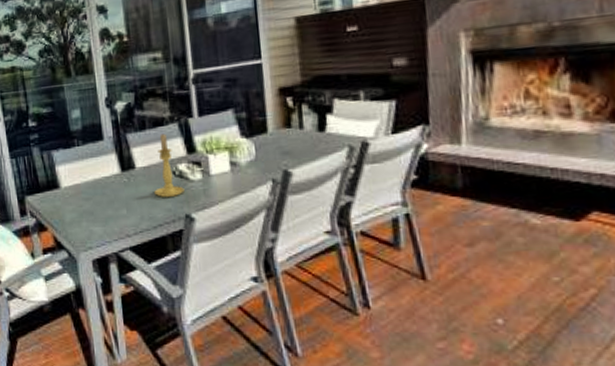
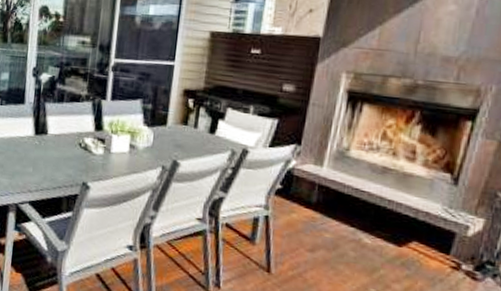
candle holder: present [154,133,185,197] -> none [60,108,86,165]

